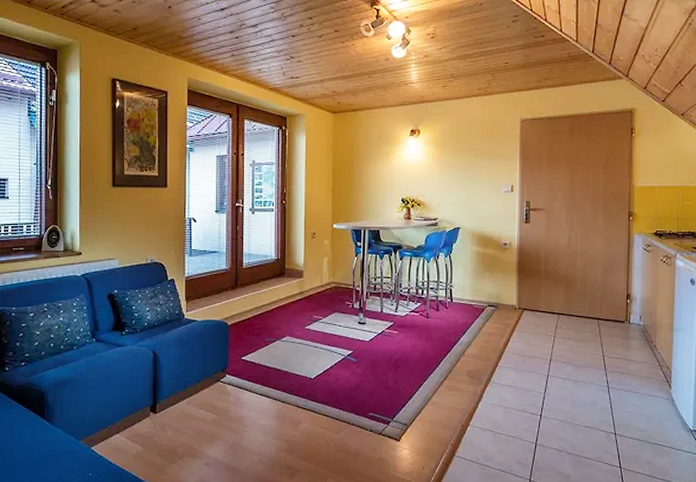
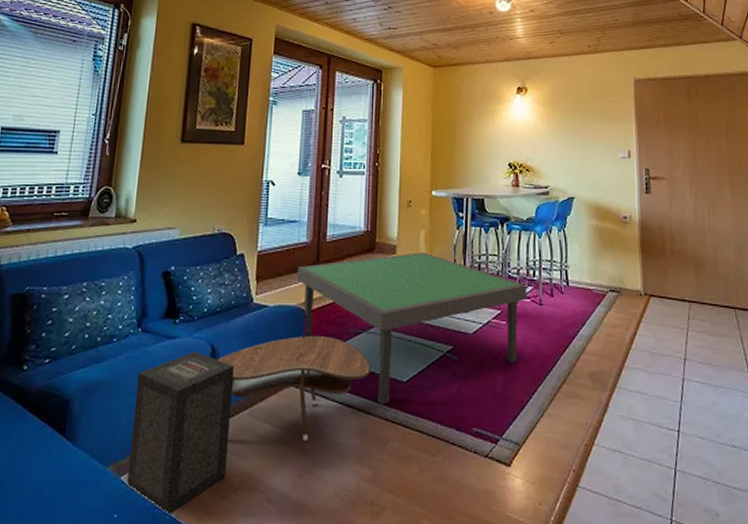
speaker: none [96,356,173,475] -> present [127,351,234,516]
side table: none [158,344,285,423] -> present [217,336,372,442]
coffee table: none [220,276,416,395] -> present [297,252,527,404]

